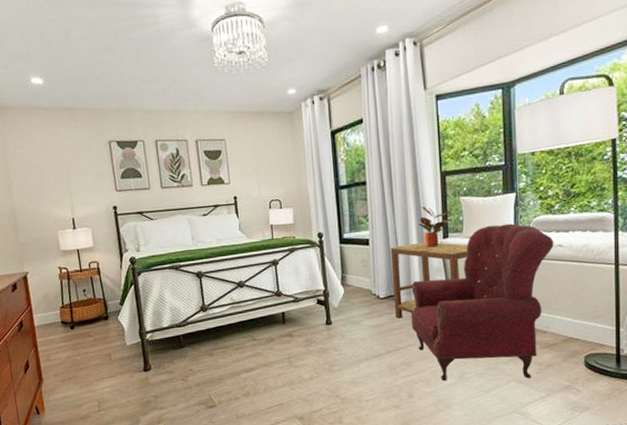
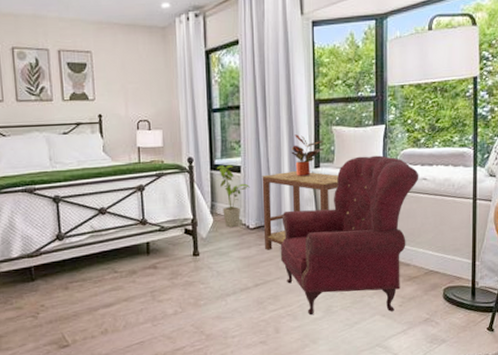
house plant: none [345,238,378,298] -> present [216,165,250,228]

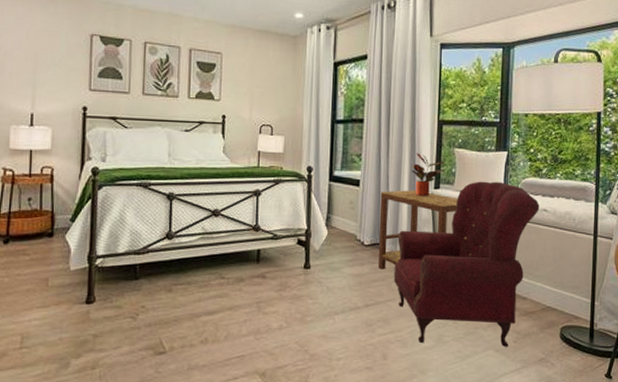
house plant: present [216,165,250,228] -> none [335,177,367,243]

